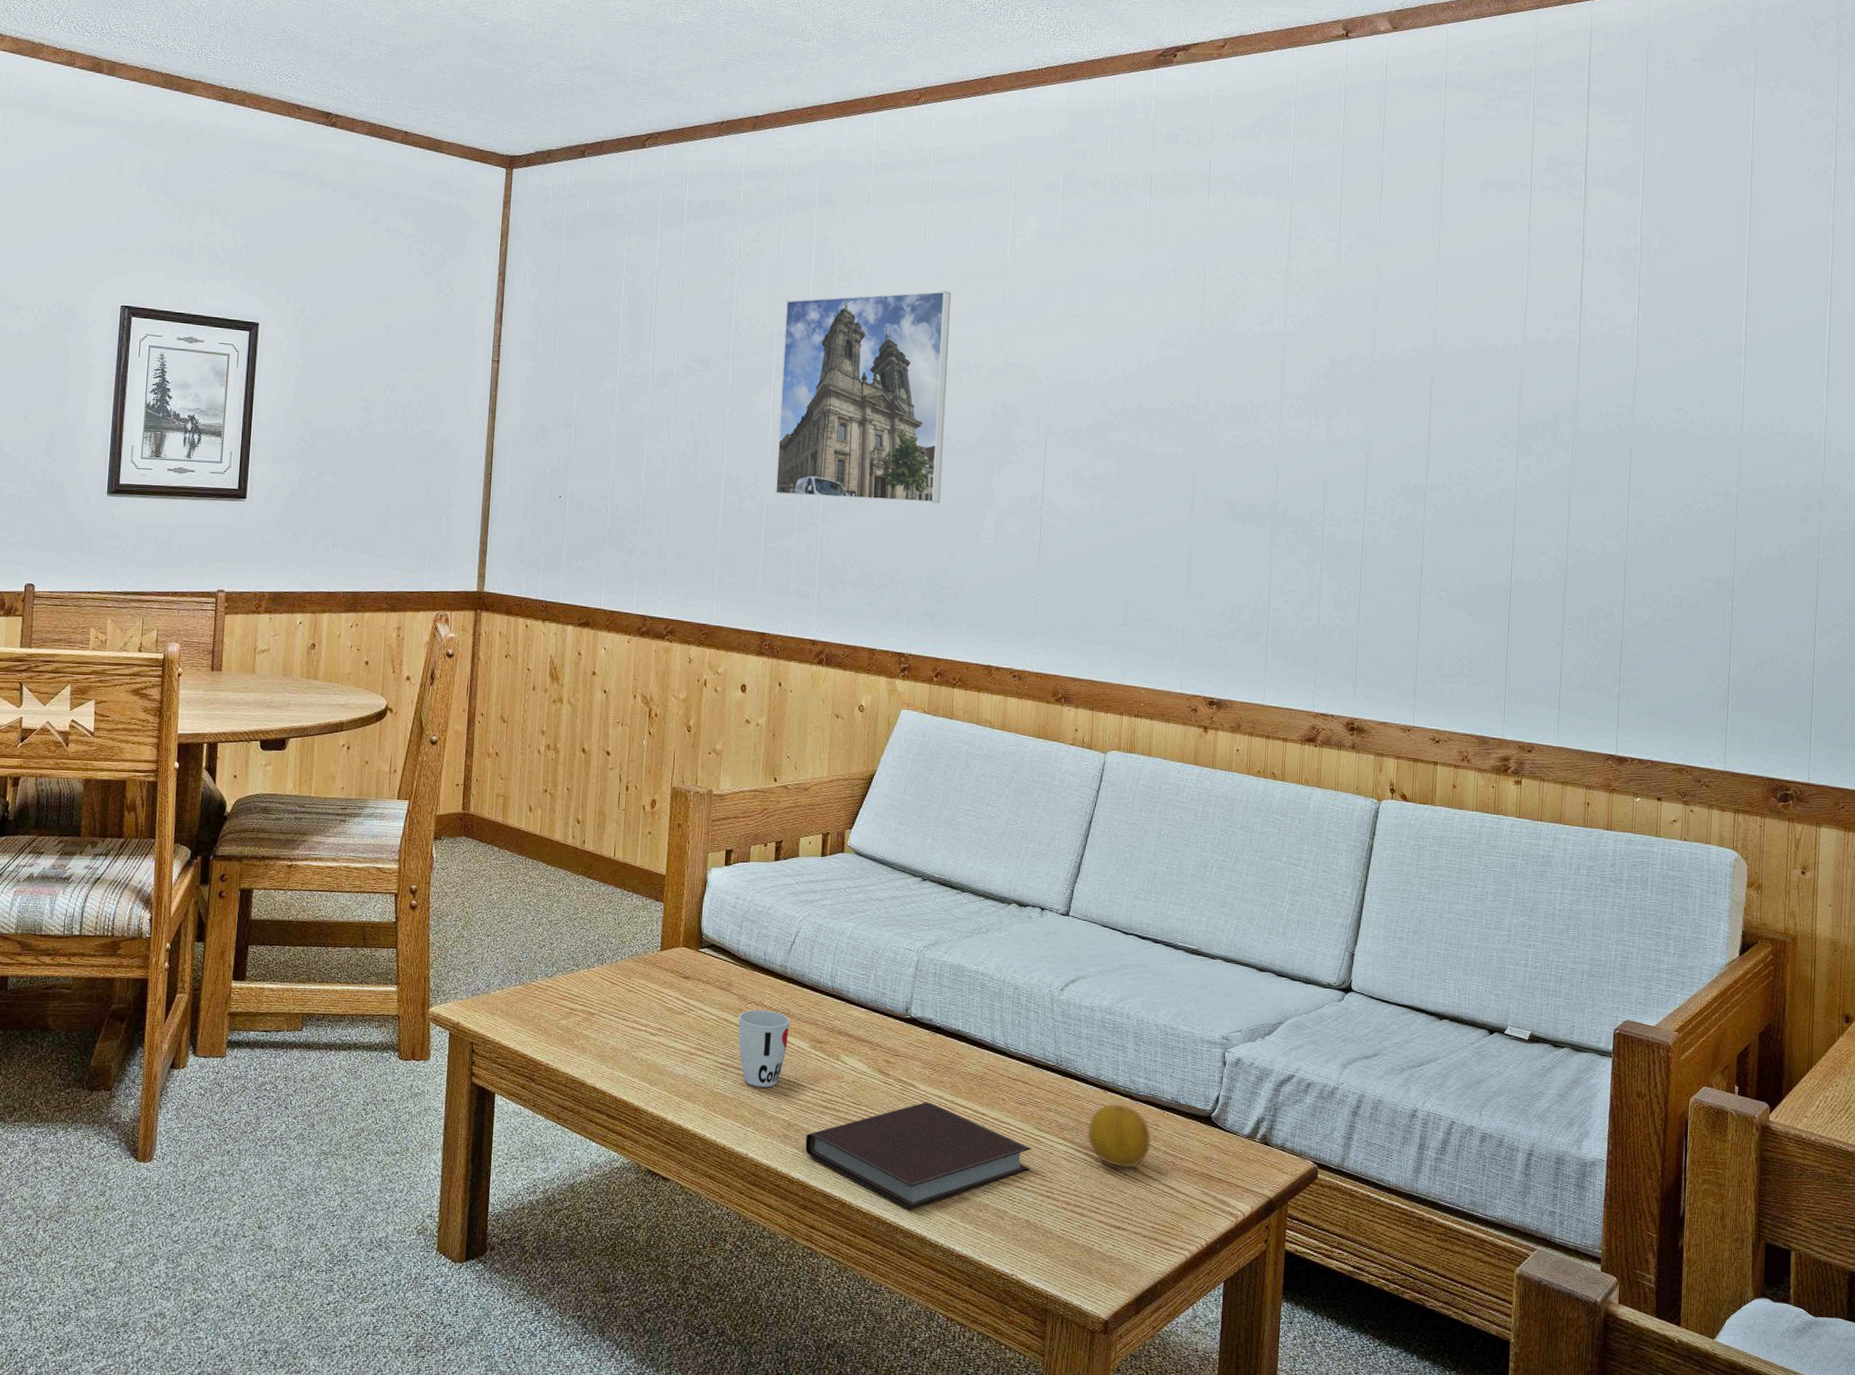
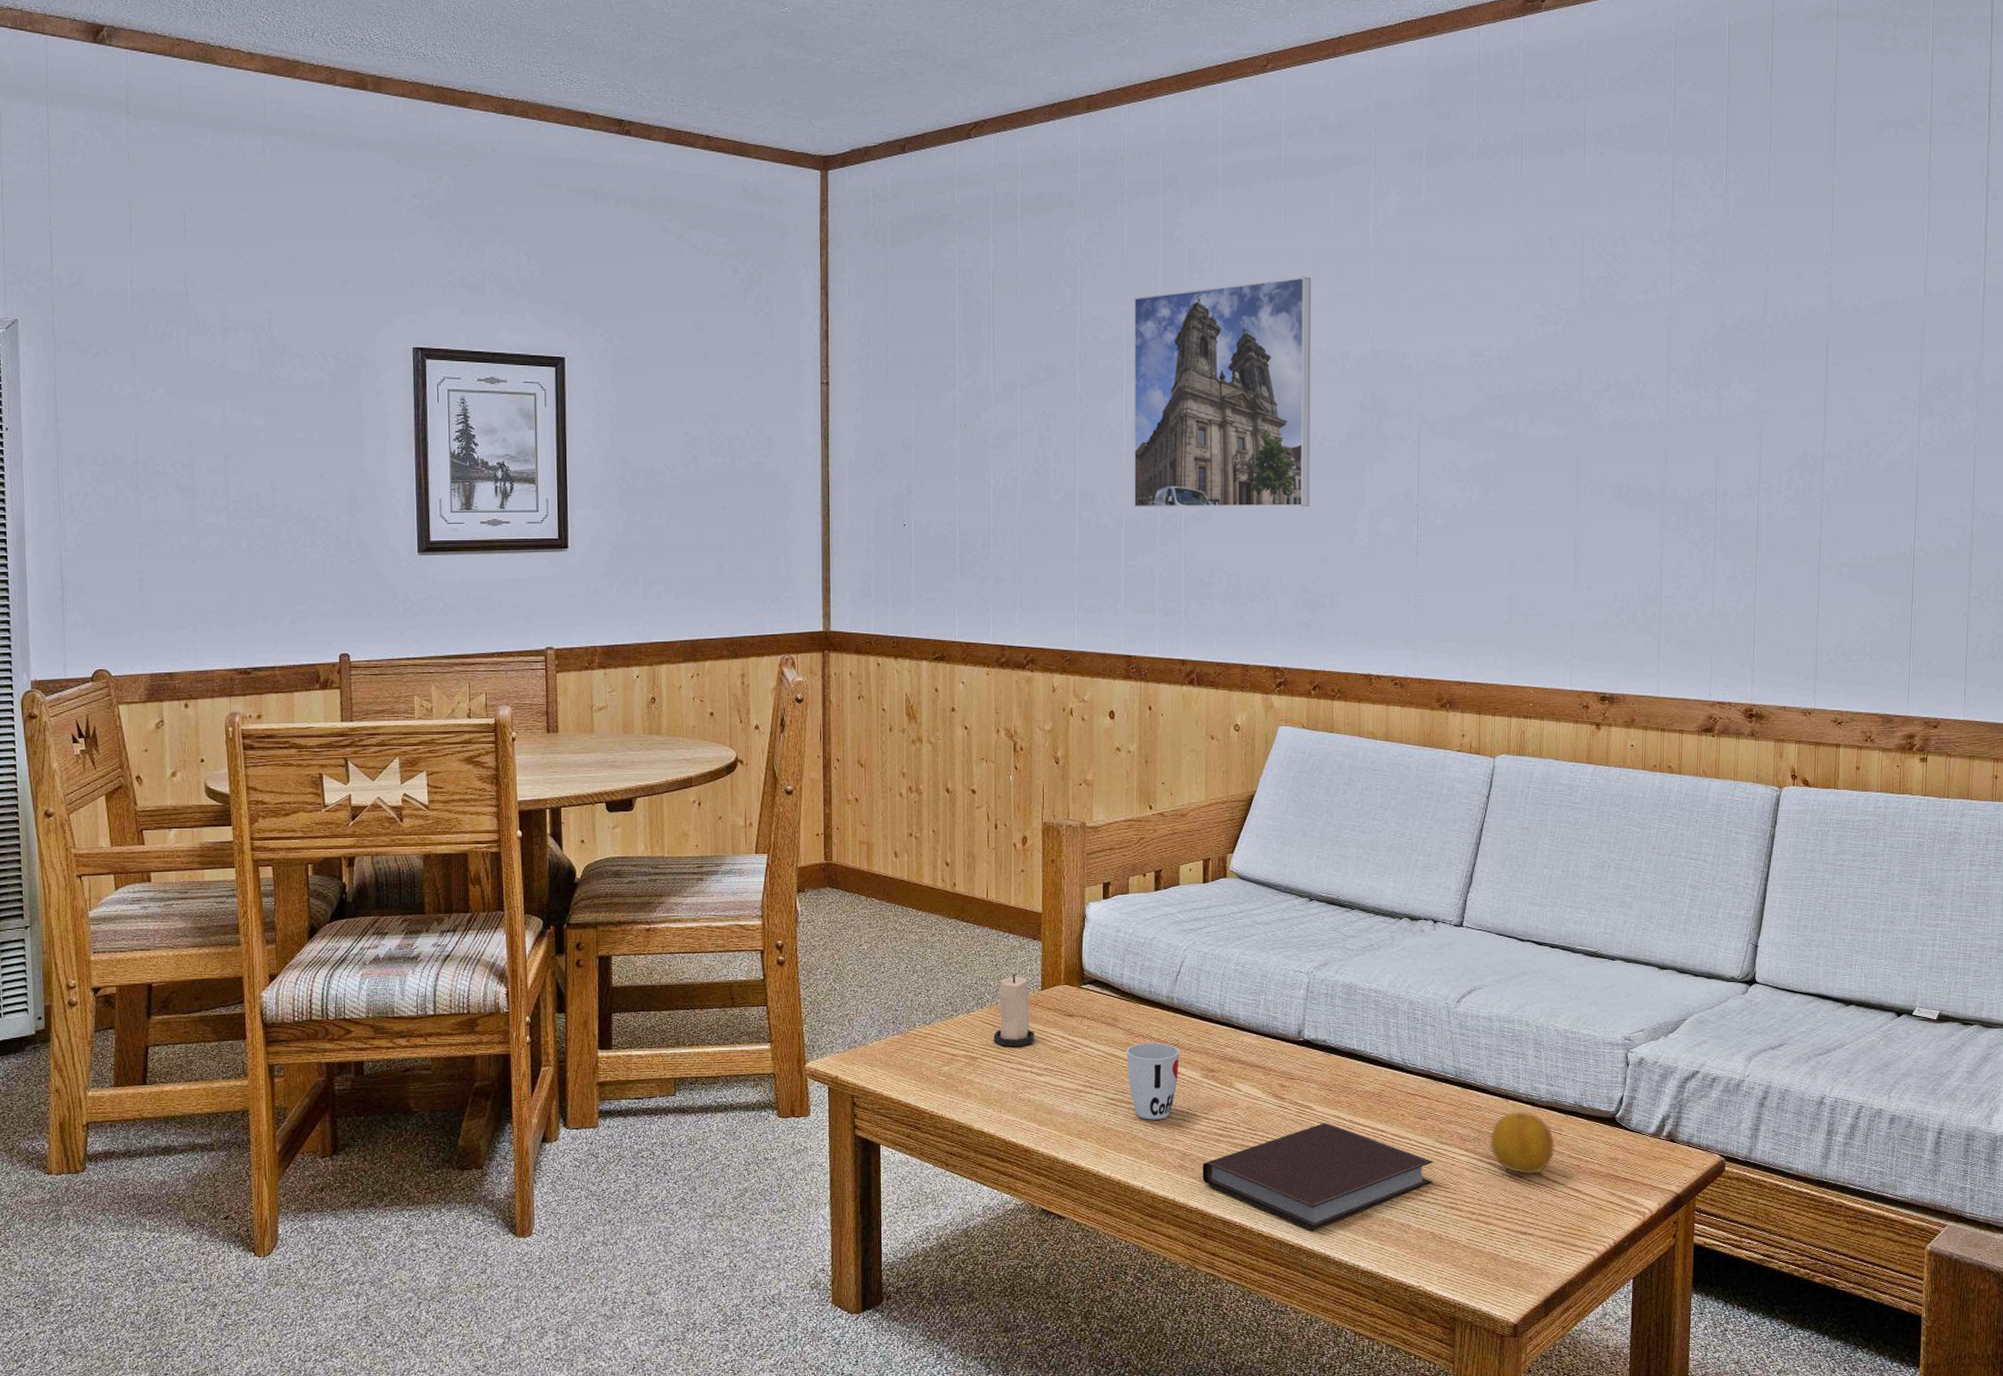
candle: none [611,933,652,1006] -> present [993,973,1035,1047]

